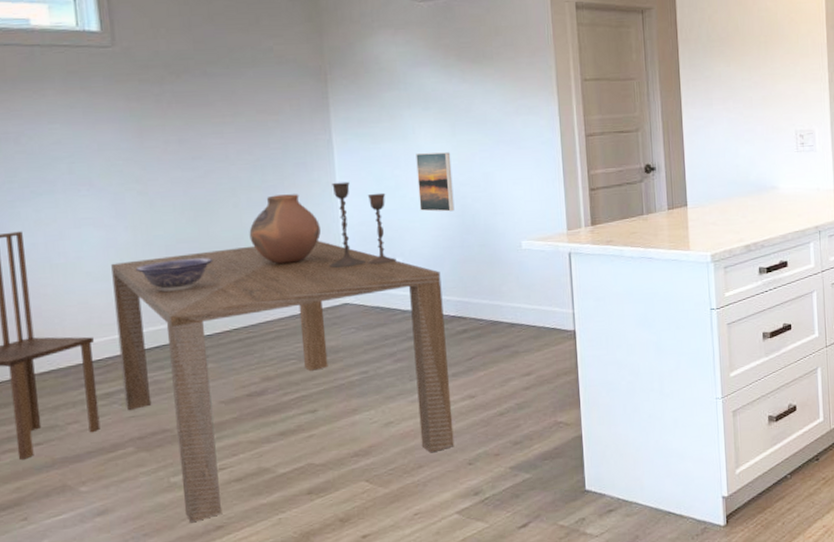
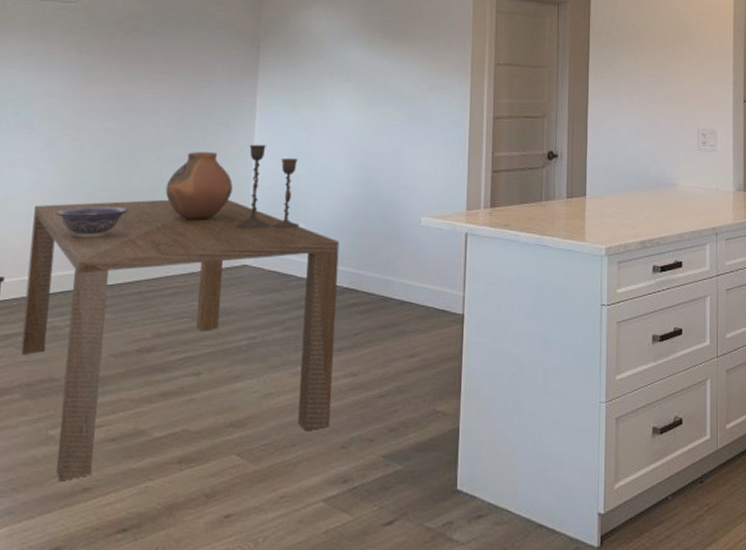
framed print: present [416,152,455,212] -> none [328,122,364,182]

